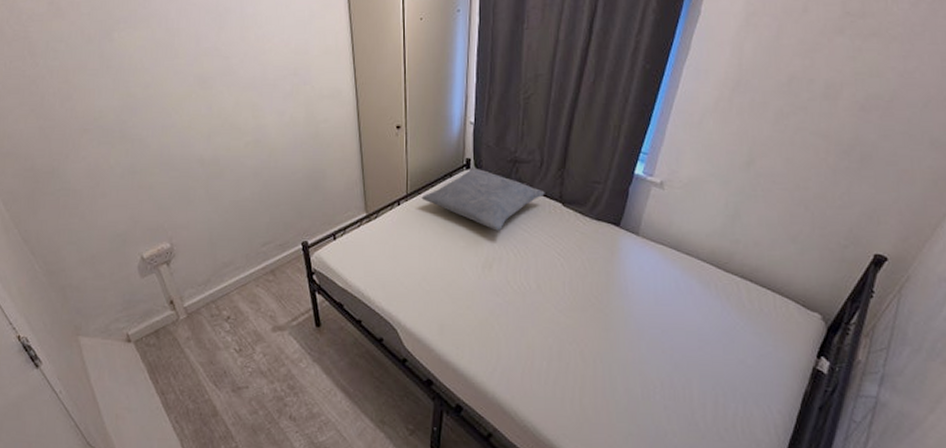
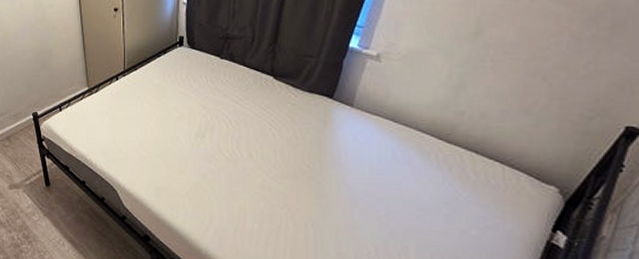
pillow: present [421,168,545,231] -> none [138,45,256,103]

